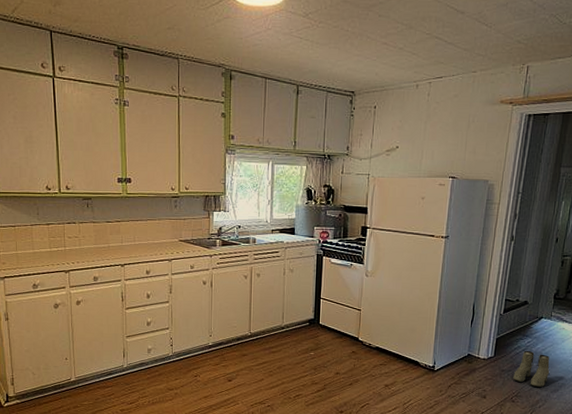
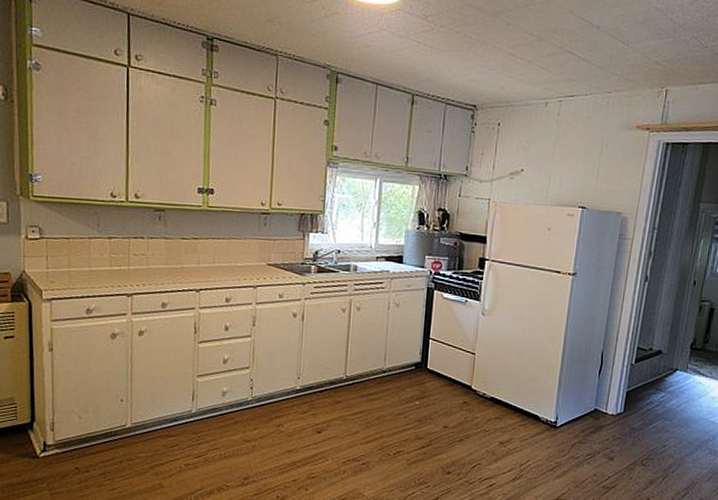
boots: present [513,350,550,387] -> none [644,406,685,449]

